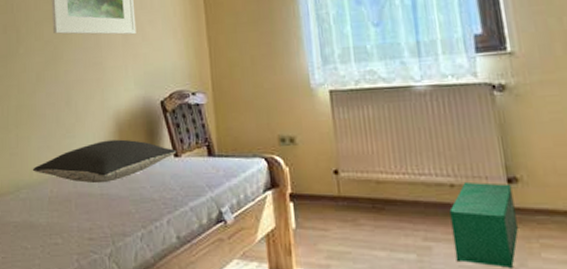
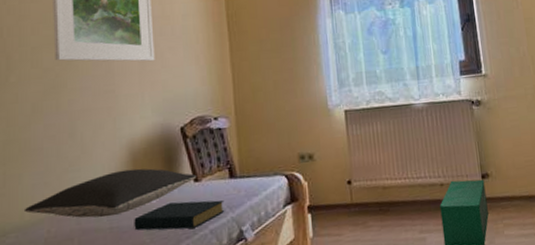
hardback book: none [121,175,204,204] -> present [134,200,225,231]

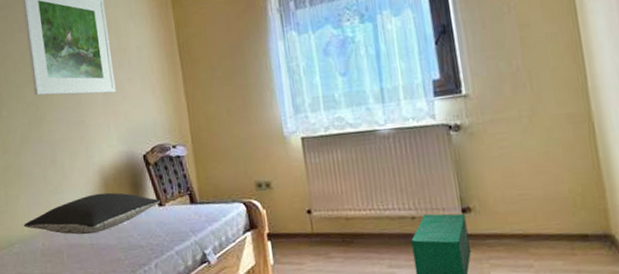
hardback book: present [134,200,225,231] -> none [110,224,188,250]

